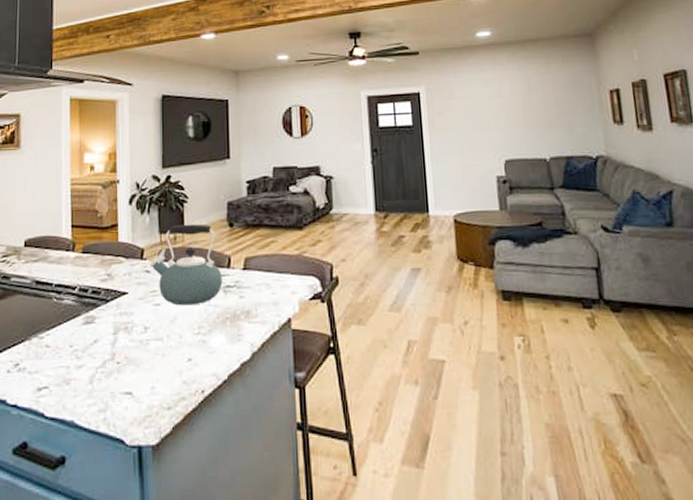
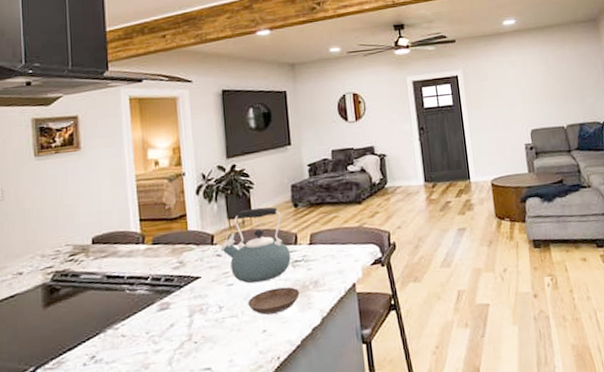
saucer: none [174,314,230,342] -> present [248,287,300,315]

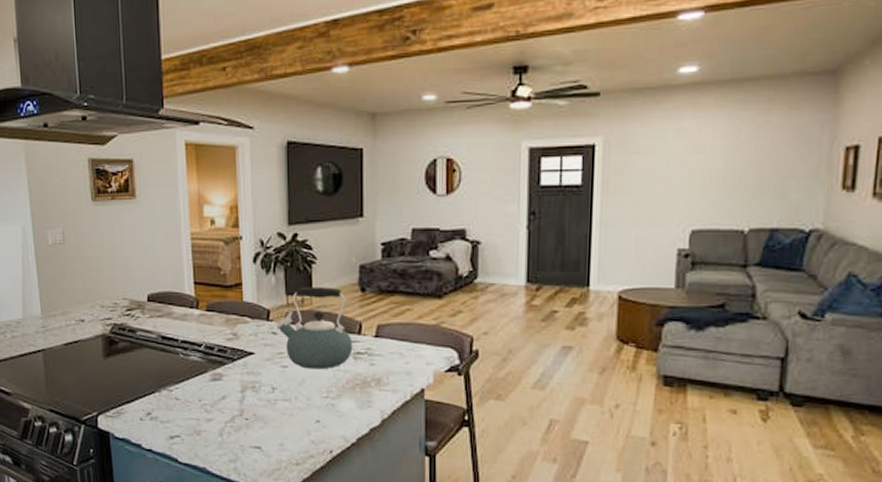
saucer: present [248,287,300,315] -> none [302,378,360,405]

